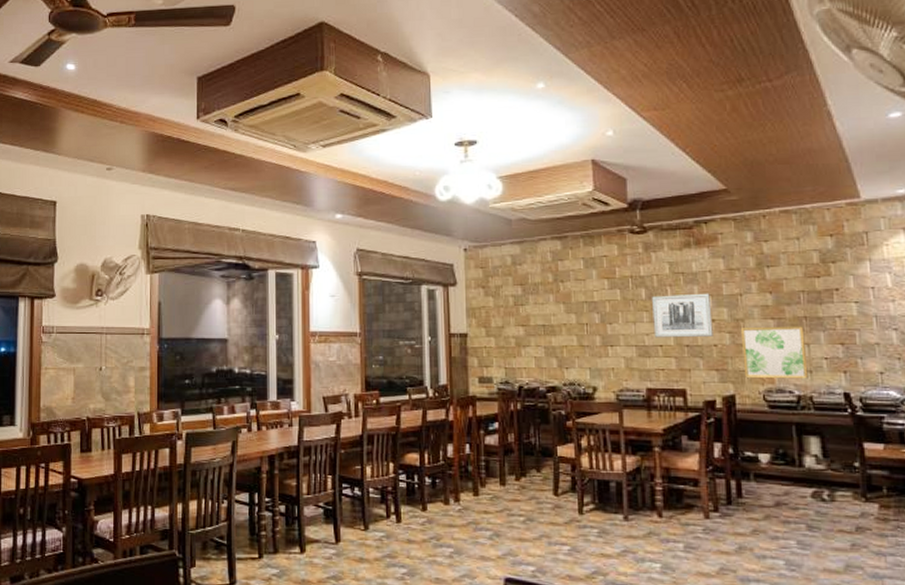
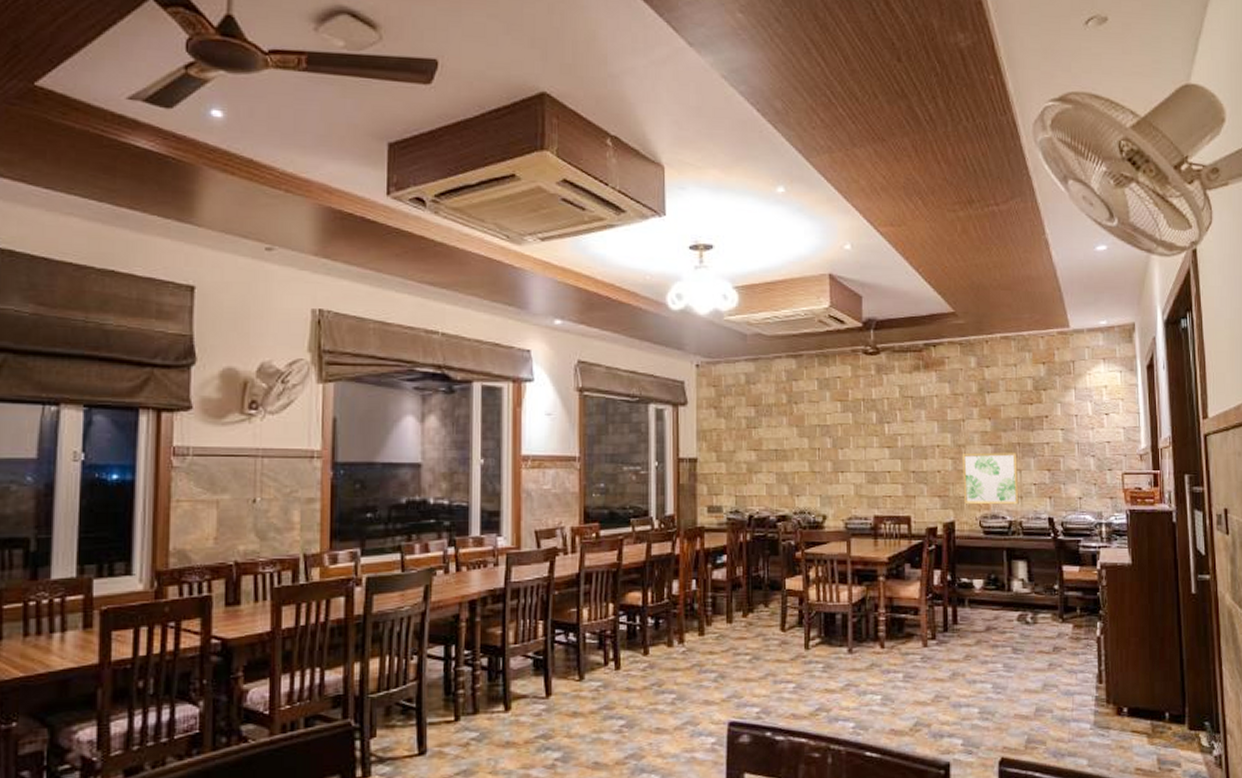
wall art: present [651,293,713,338] -> none [881,418,937,464]

